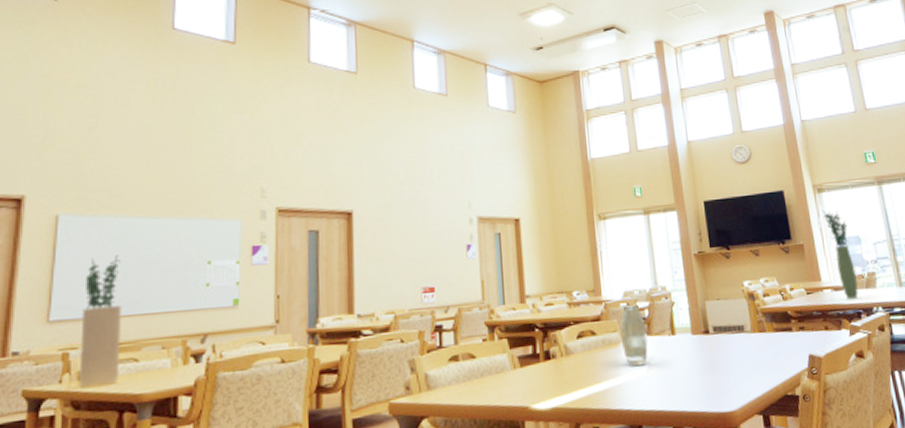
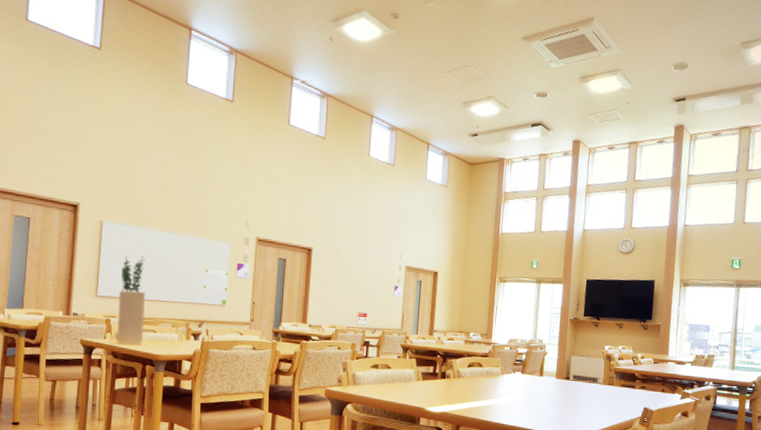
vase: present [620,305,648,367] -> none [500,350,522,394]
vase: present [823,210,859,299] -> none [683,301,701,373]

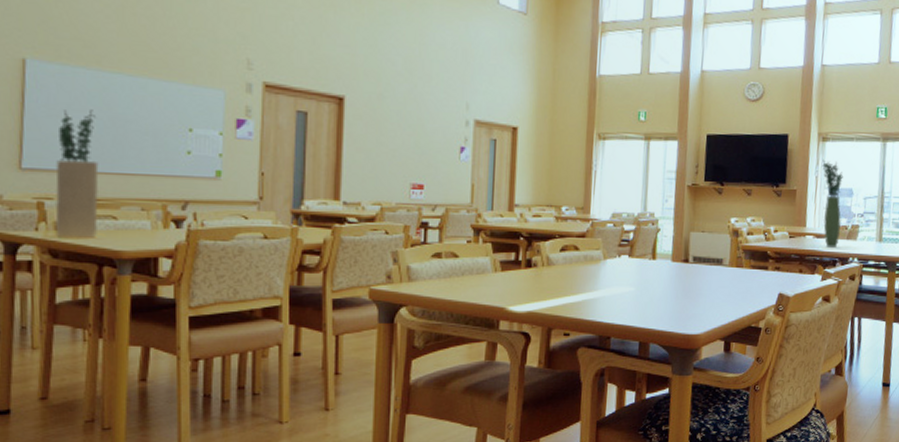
vase: none [683,301,701,373] -> present [822,159,843,248]

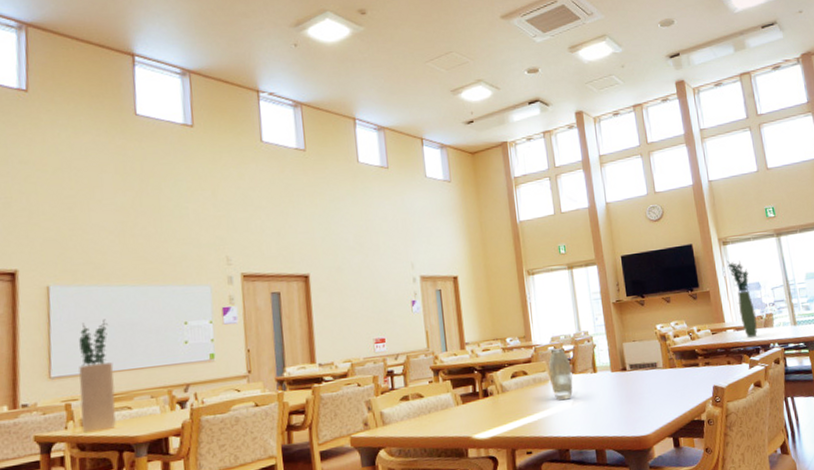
vase: none [602,227,629,284] -> present [548,348,573,401]

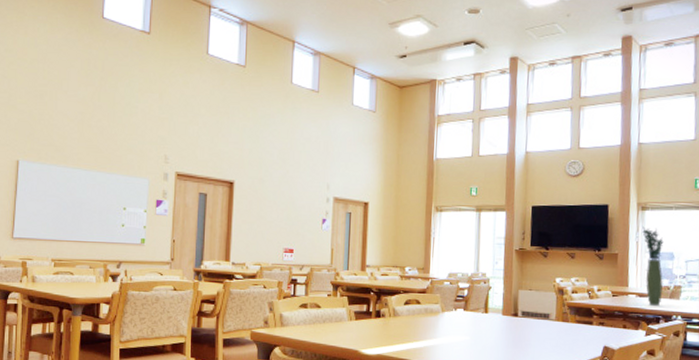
vase: present [79,319,116,434] -> none [33,195,63,289]
vase: present [548,348,573,401] -> none [441,285,464,334]

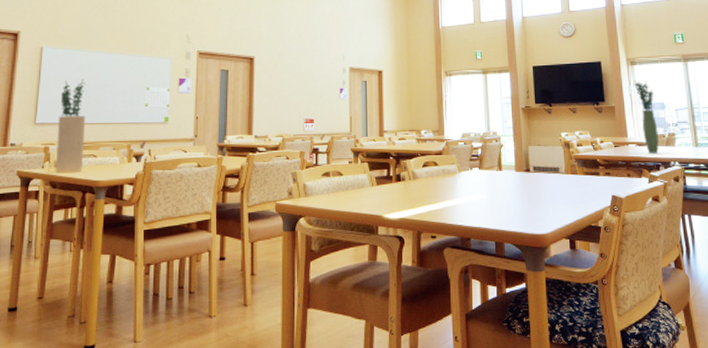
vase: none [33,195,63,289] -> present [55,79,86,174]

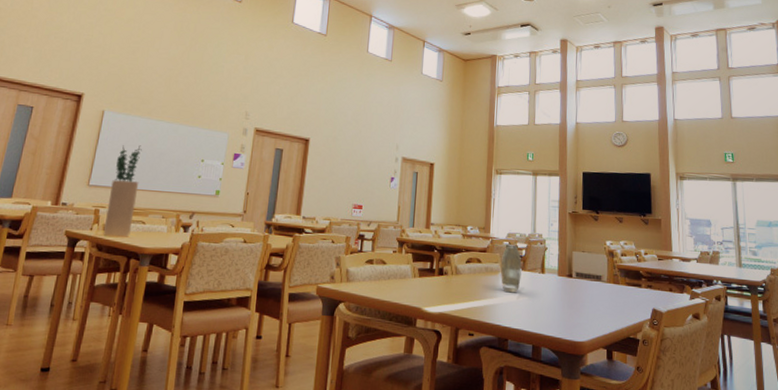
vase: none [457,145,479,193] -> present [500,244,522,293]
vase: present [634,80,659,154] -> none [682,194,703,270]

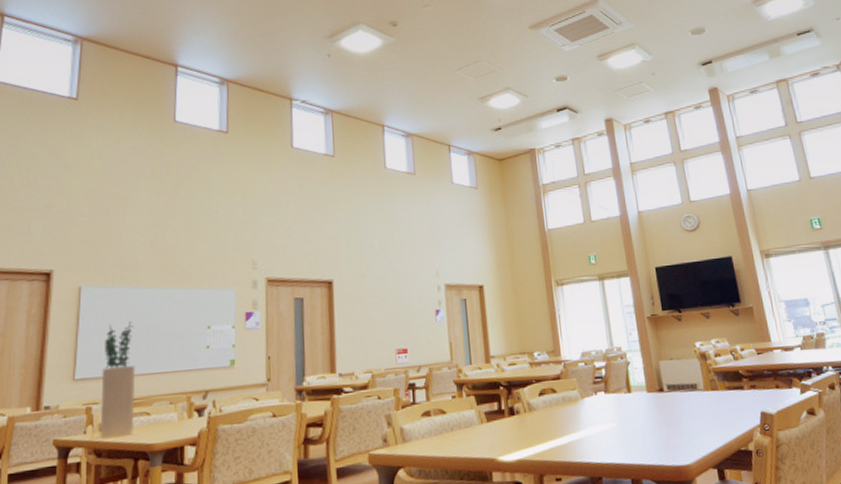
vase: present [500,244,522,293] -> none [578,365,606,423]

